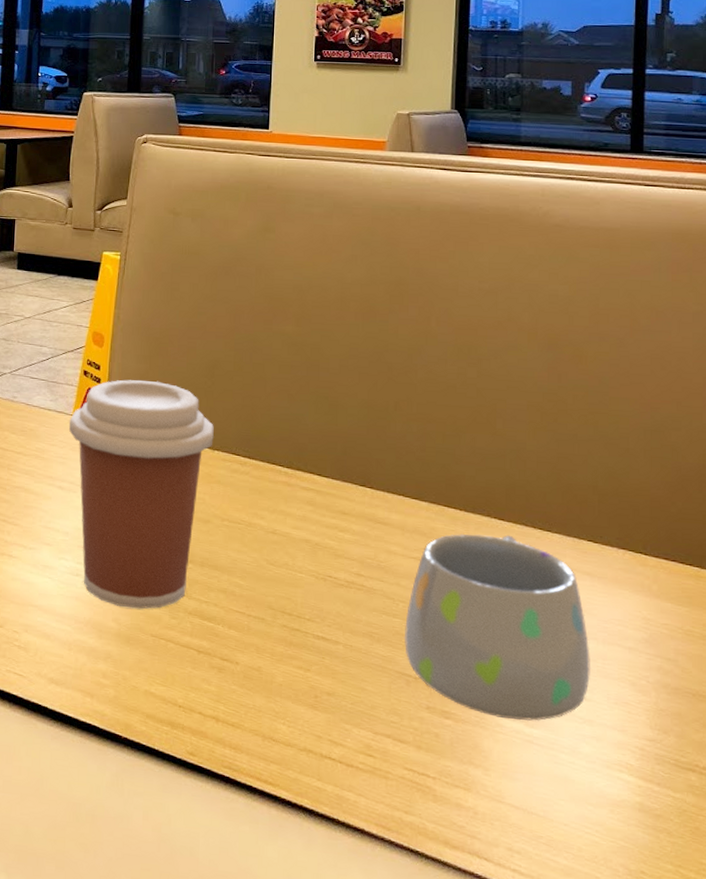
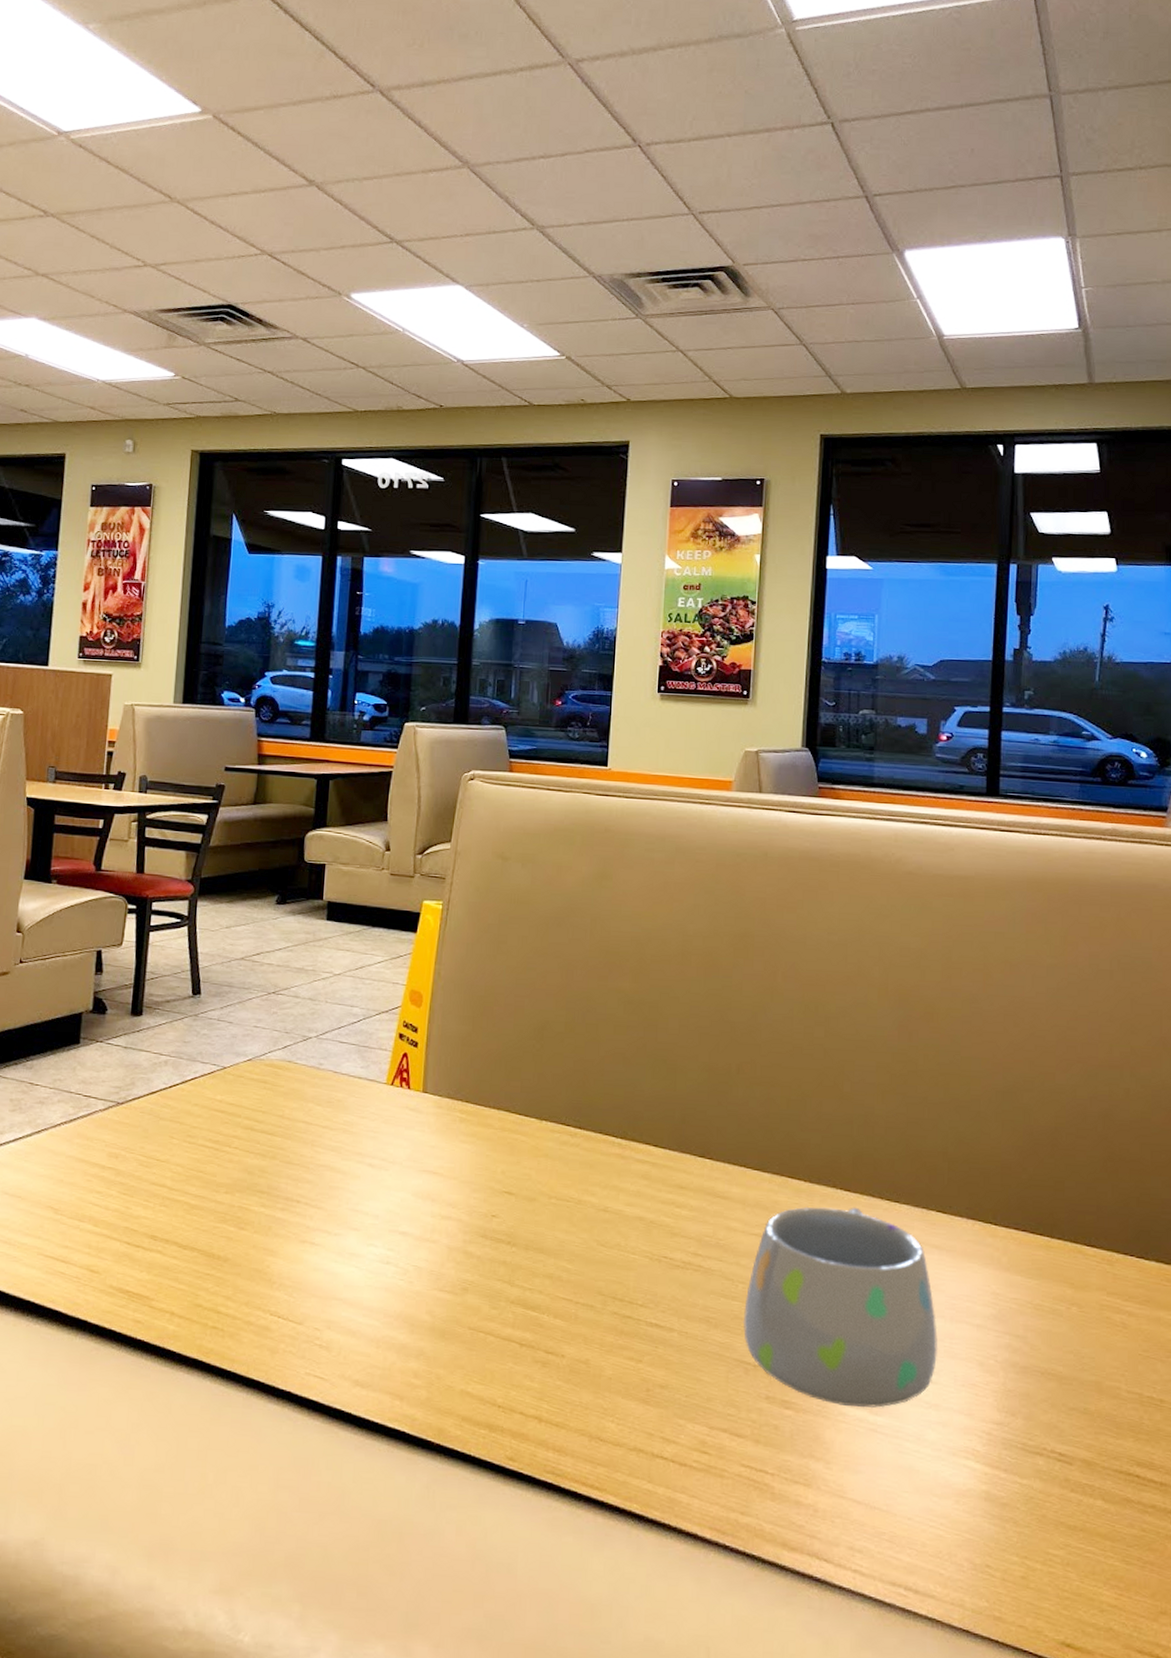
coffee cup: present [68,380,214,609] -> none [381,1043,542,1299]

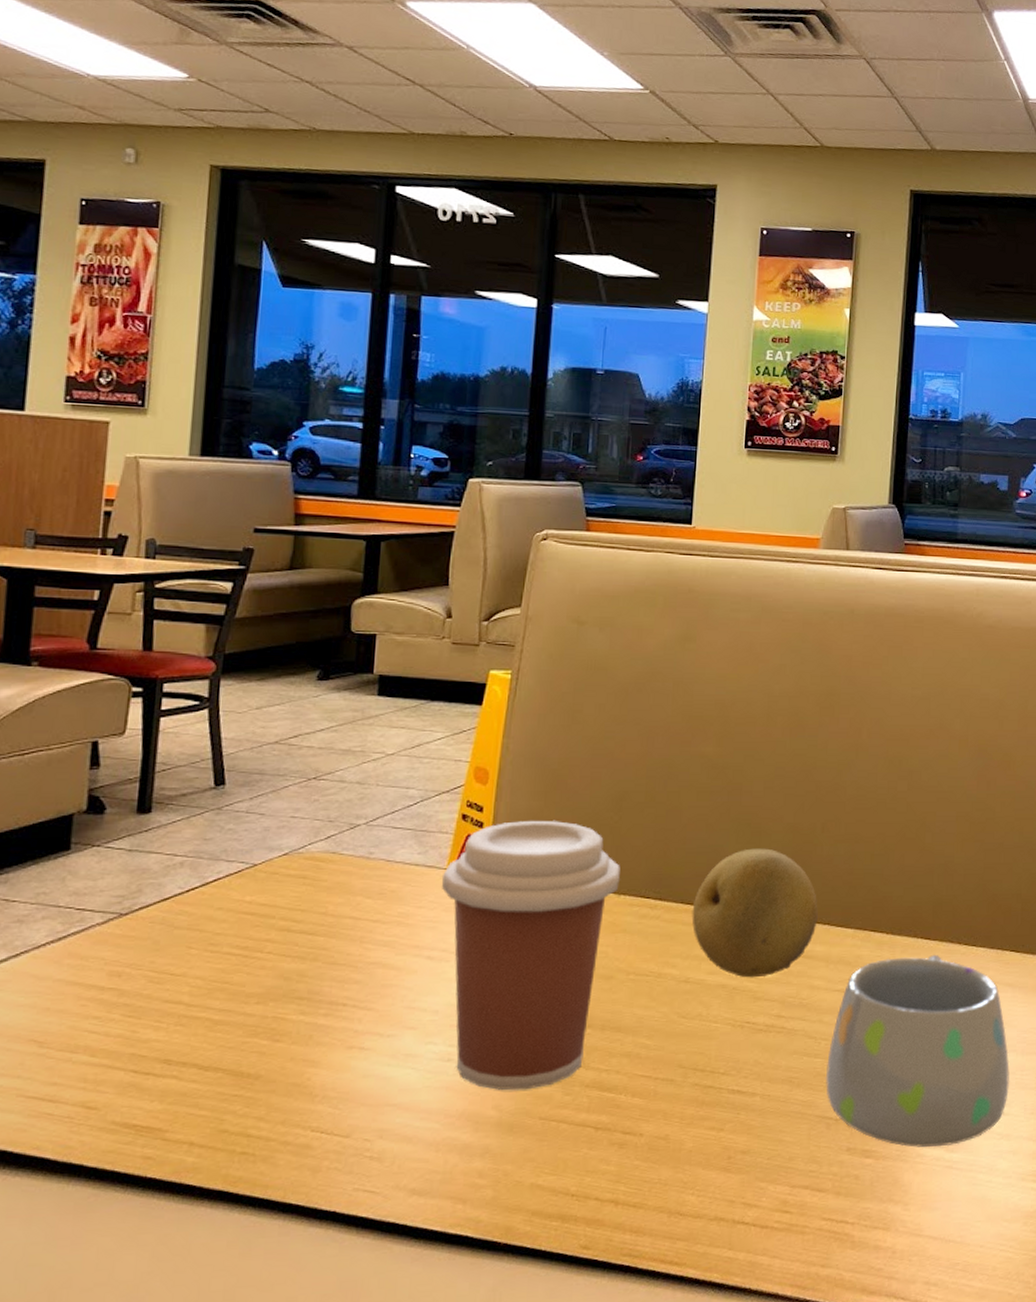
coffee cup: none [381,1043,542,1299] -> present [441,821,620,1090]
fruit: none [610,1084,734,1214] -> present [691,848,818,978]

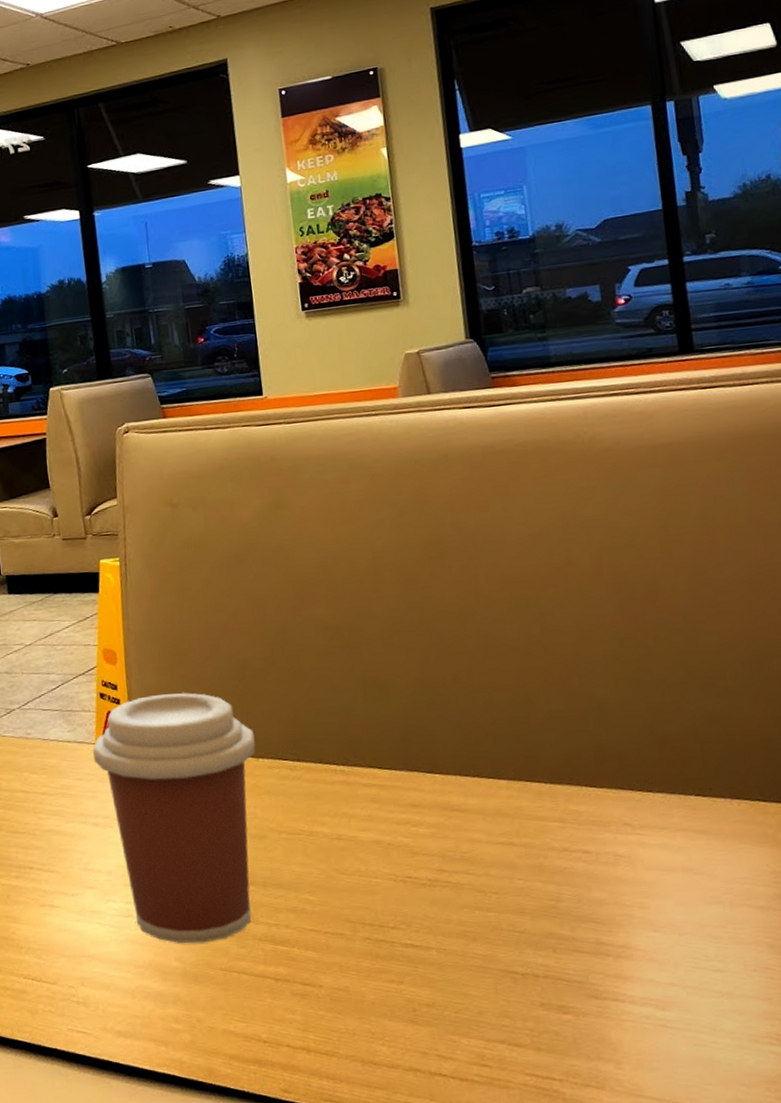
fruit: present [691,848,818,978] -> none [331,704,466,834]
mug: present [825,954,1010,1148] -> none [501,802,721,1005]

